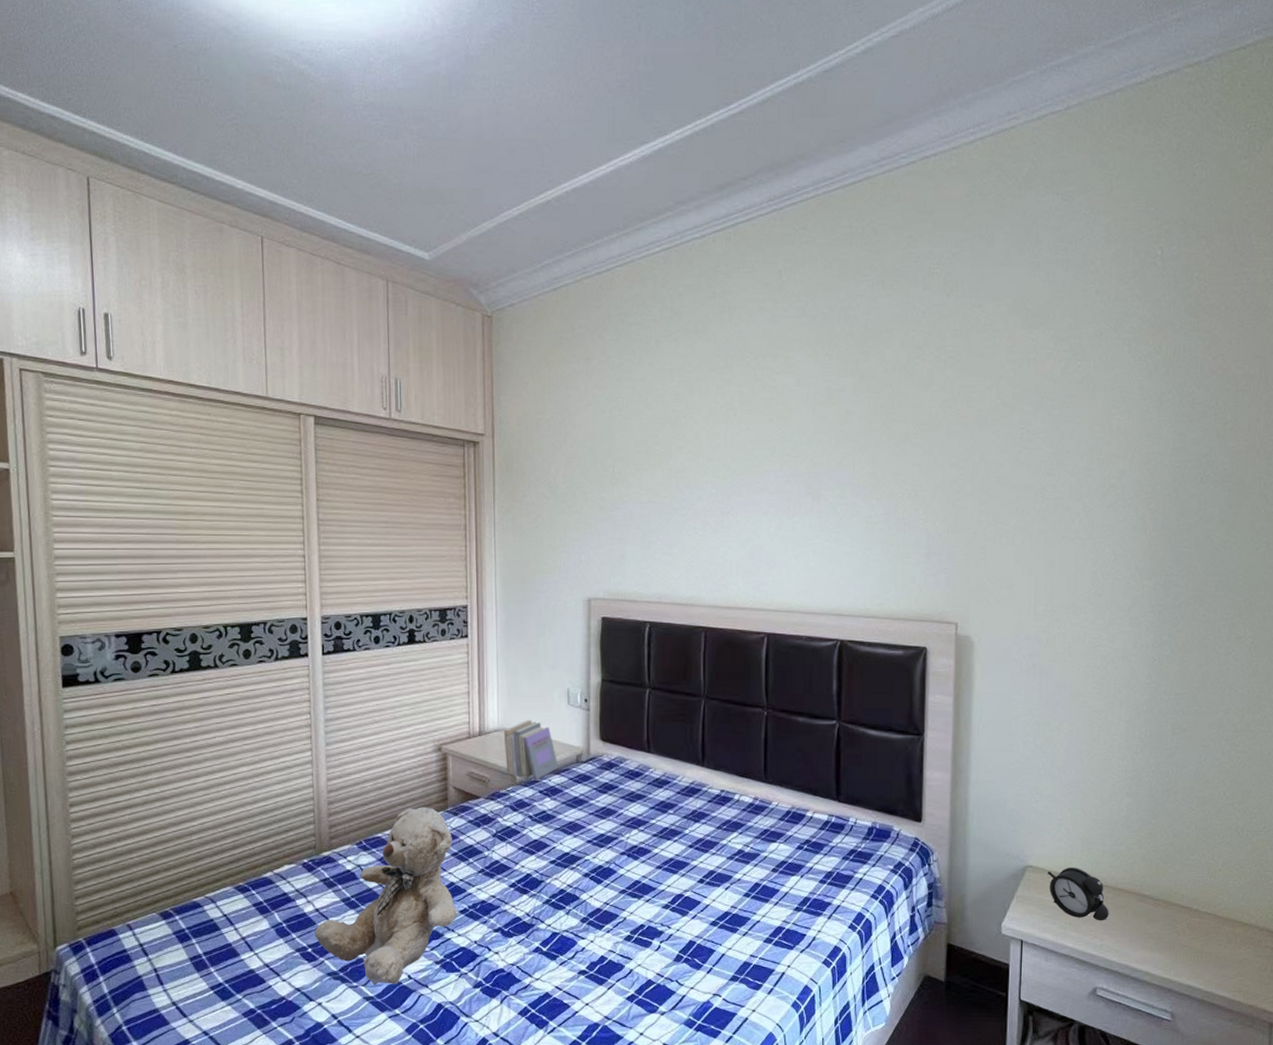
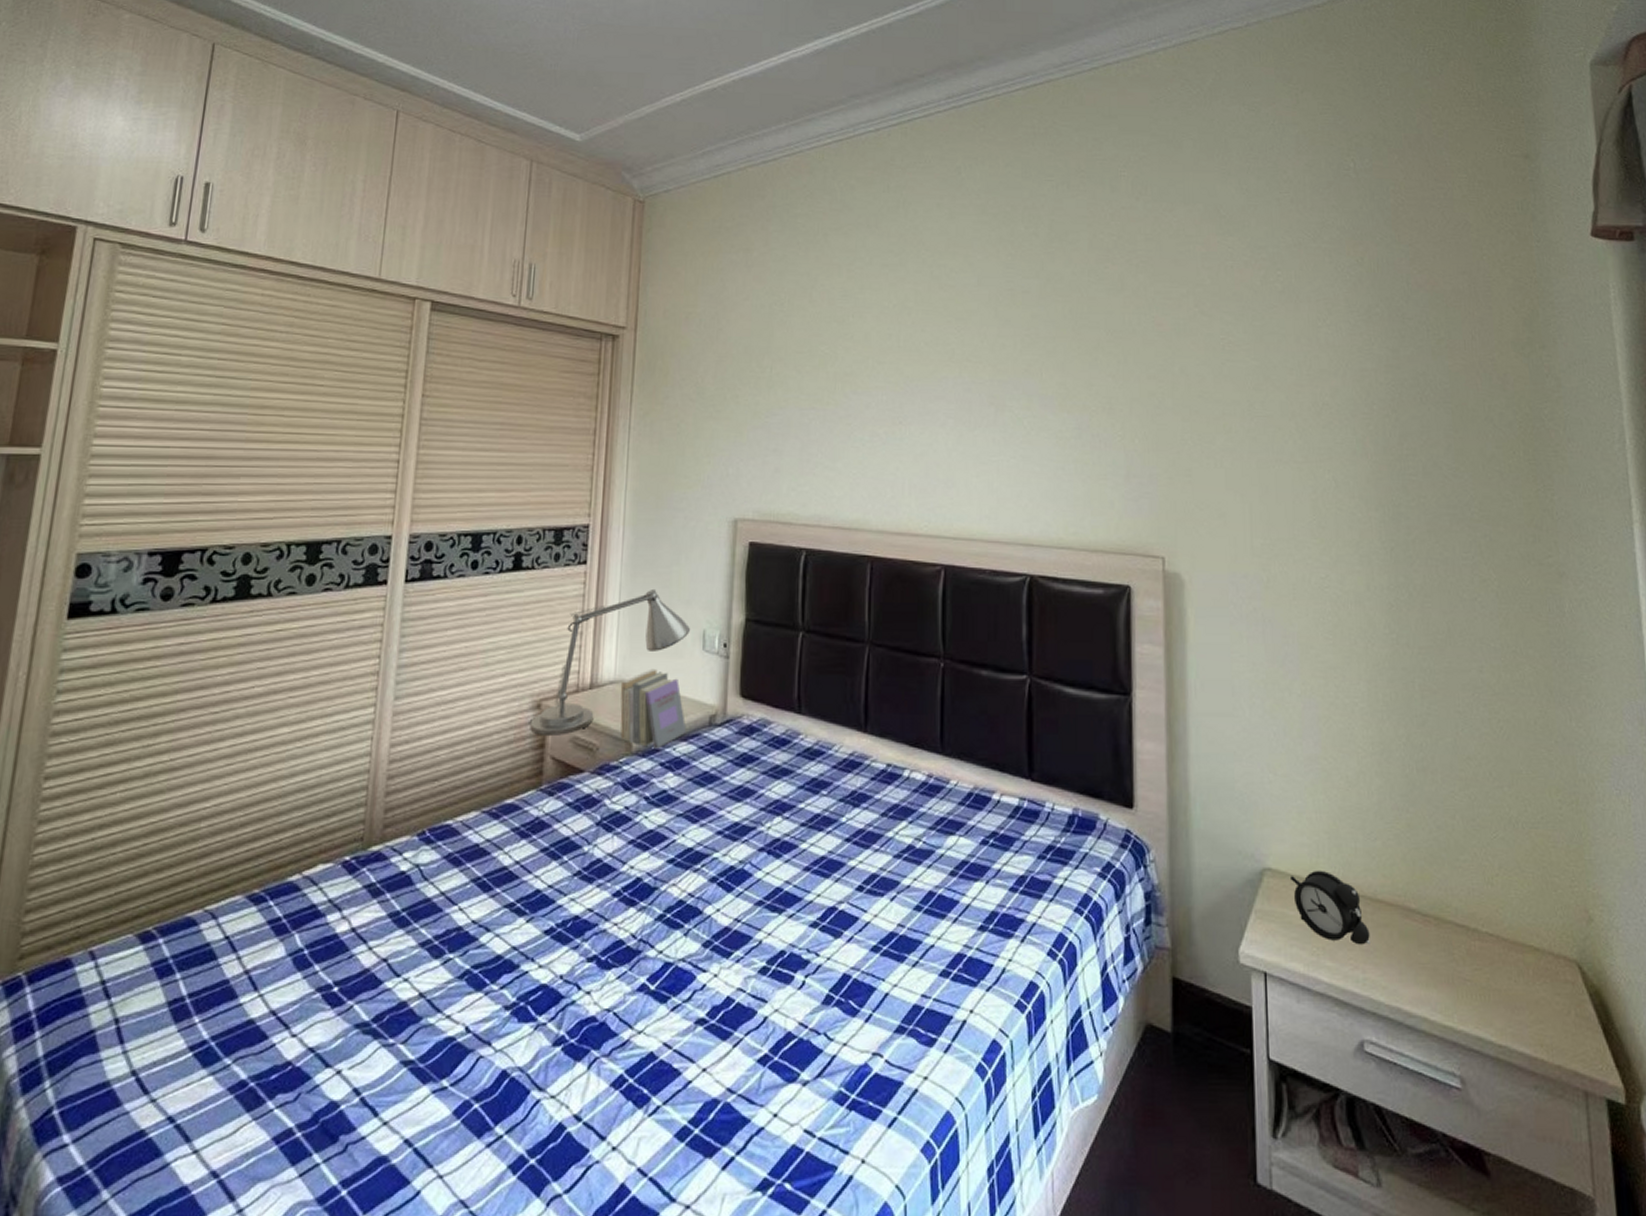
teddy bear: present [315,807,458,985] -> none [345,783,544,1043]
desk lamp: none [433,656,558,772] -> present [529,588,691,737]

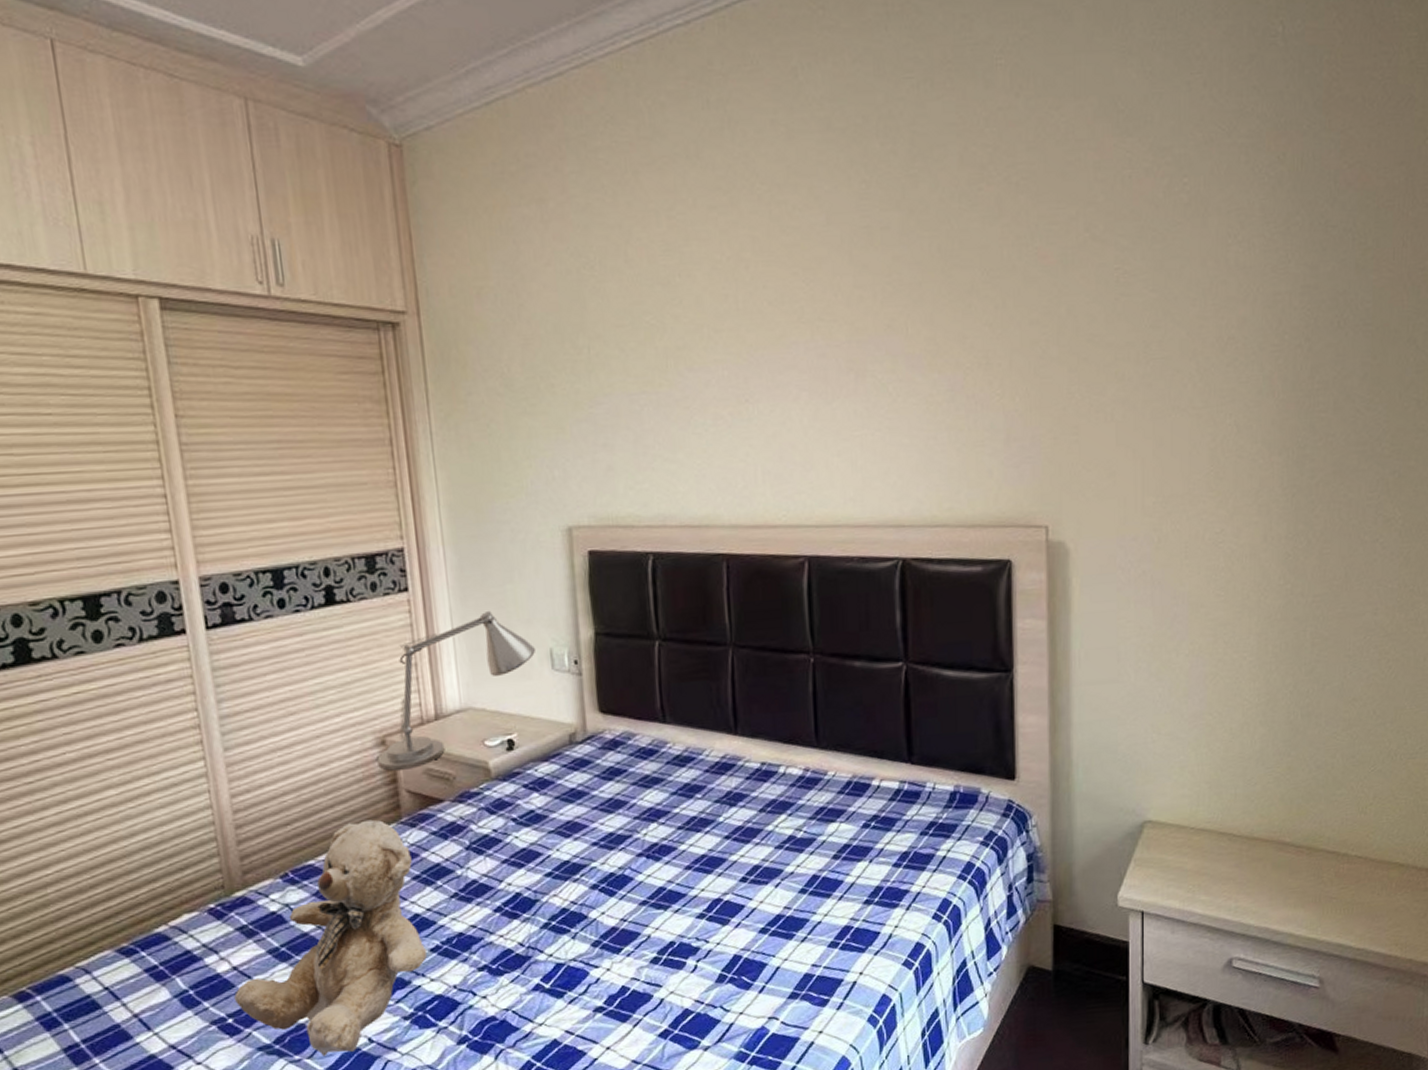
teddy bear: none [345,783,544,1043] -> present [234,819,428,1056]
books: present [620,668,687,749] -> none [468,693,547,772]
alarm clock: present [1289,870,1370,945] -> none [1169,817,1244,879]

